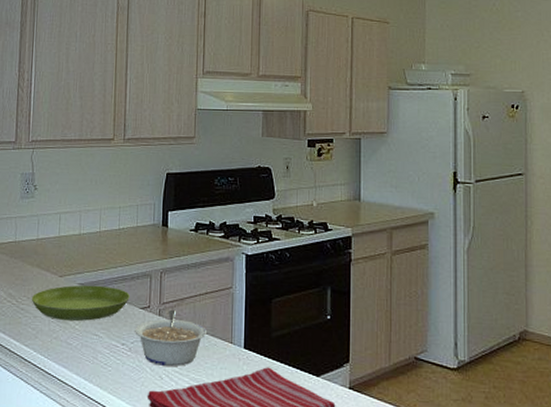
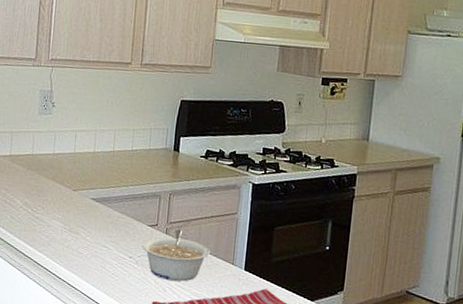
saucer: present [31,285,130,321] -> none [45,199,139,234]

